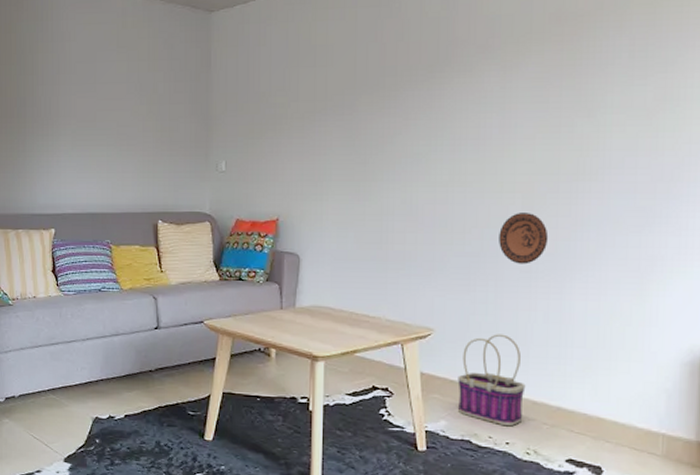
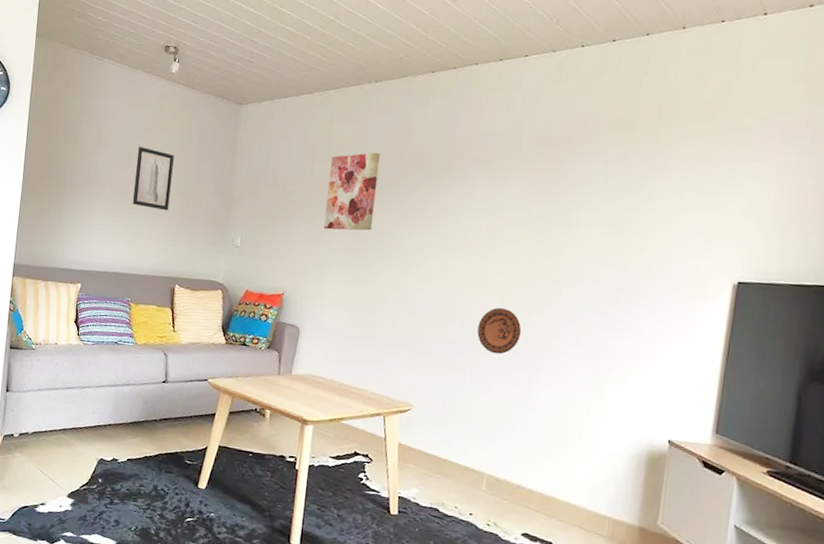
wall art: none [101,70,142,139] -> present [132,147,174,211]
wall art: none [317,50,373,143] -> present [324,152,380,231]
basket: present [457,334,526,427] -> none [429,414,491,499]

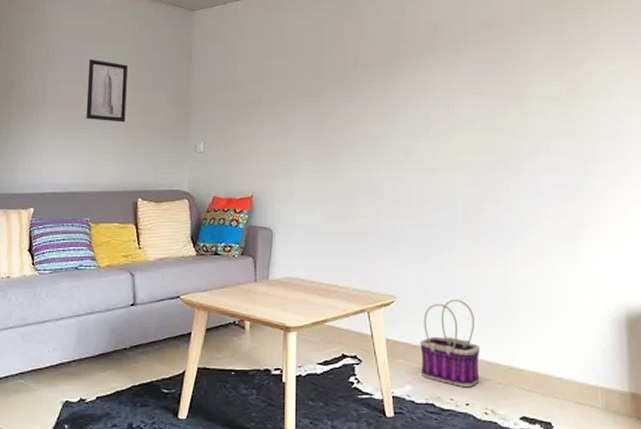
wall art: present [324,152,380,231] -> none [288,47,336,127]
basket: none [429,414,491,499] -> present [420,299,481,388]
decorative plate: present [477,308,522,355] -> none [450,188,492,234]

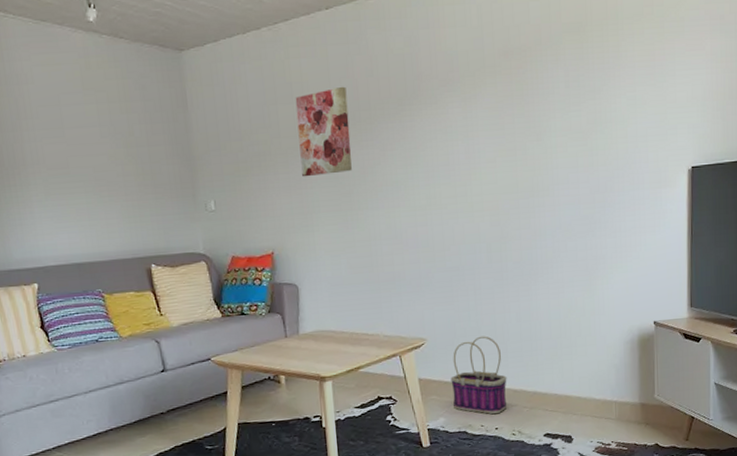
wall art: present [86,60,128,122] -> none [68,114,123,184]
wall art: none [288,47,336,127] -> present [295,86,352,177]

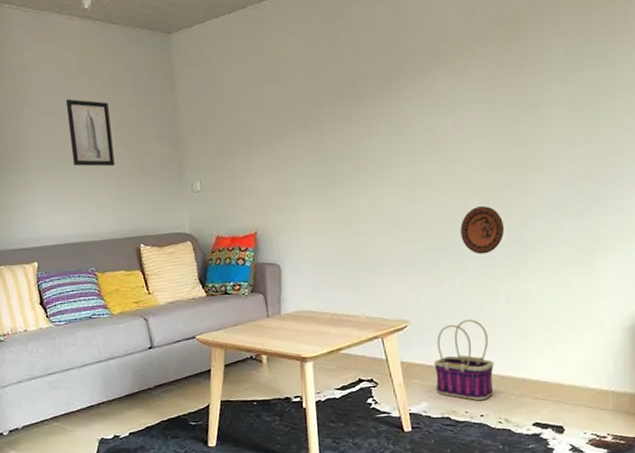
wall art: none [68,114,123,184] -> present [65,99,115,167]
wall art: present [295,86,352,177] -> none [279,62,336,157]
decorative plate: none [473,228,515,274] -> present [460,206,505,254]

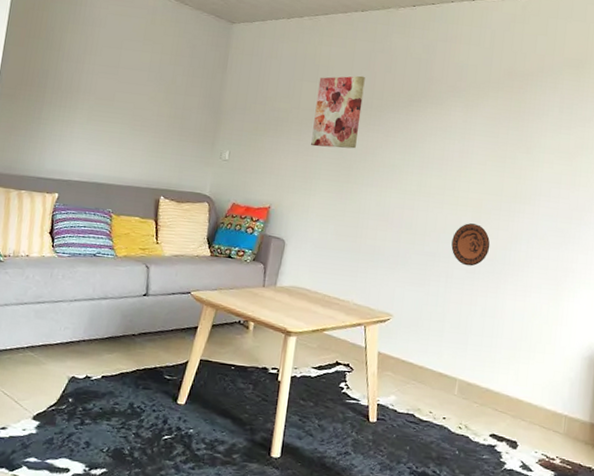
wall art: present [65,99,115,167] -> none [117,58,164,123]
wall art: none [279,62,336,157] -> present [311,75,365,149]
basket: present [434,319,494,401] -> none [406,322,463,404]

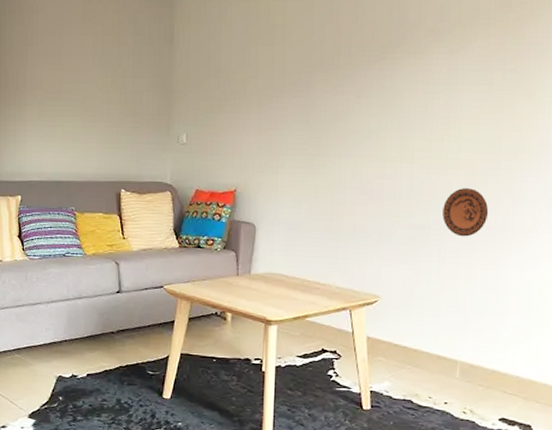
wall art: present [311,75,365,149] -> none [274,30,328,119]

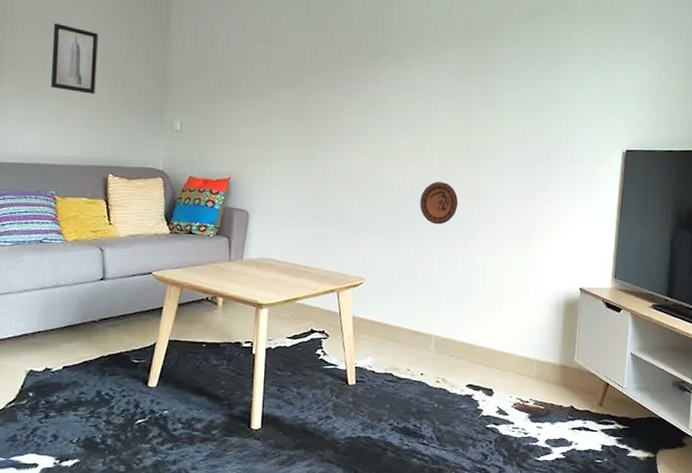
wall art: none [67,44,107,111] -> present [50,23,98,95]

